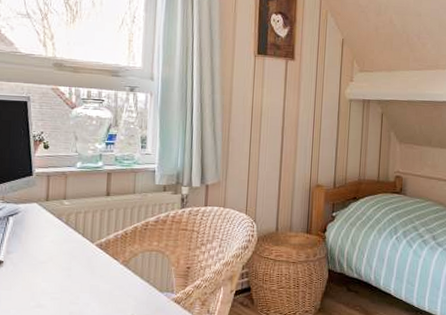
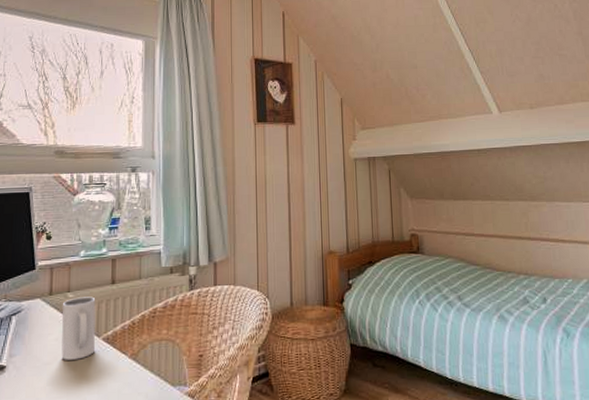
mug: none [56,205,91,261] -> present [61,296,96,360]

